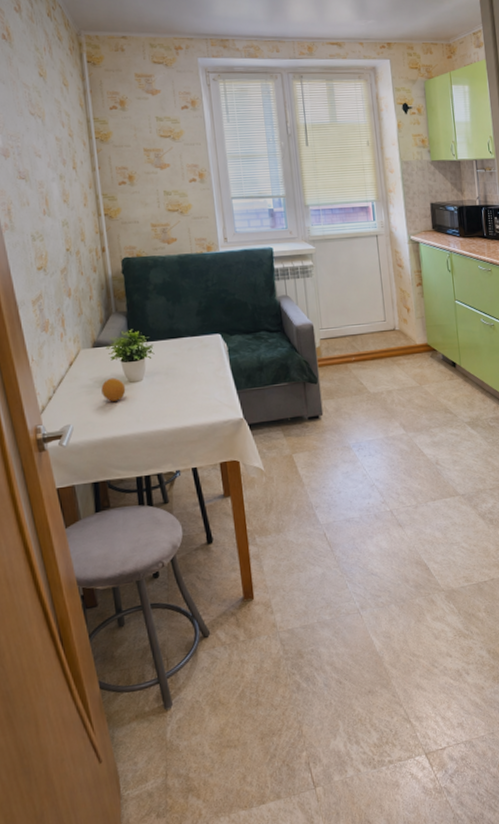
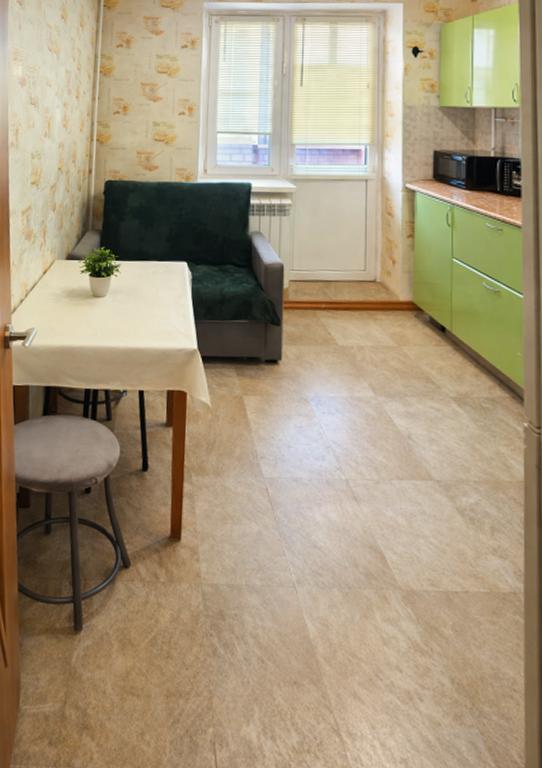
fruit: present [101,377,126,402] -> none [67,290,89,313]

